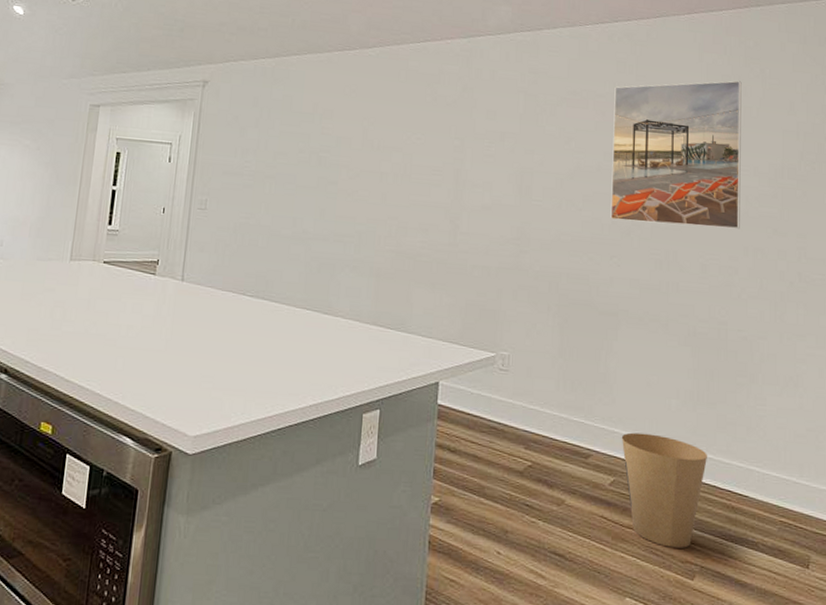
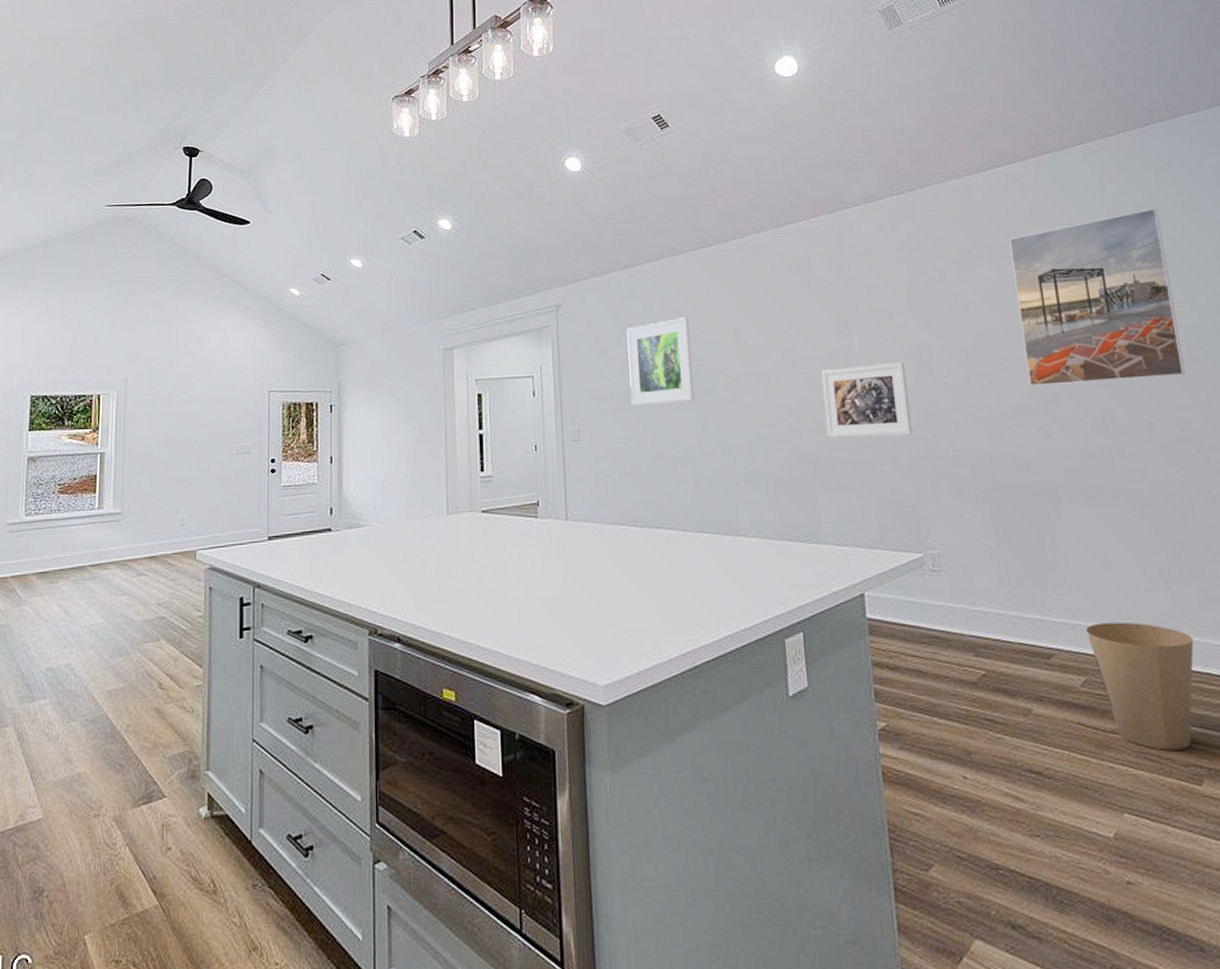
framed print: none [259,110,323,188] -> present [626,317,694,405]
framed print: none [430,178,508,247] -> present [821,362,913,438]

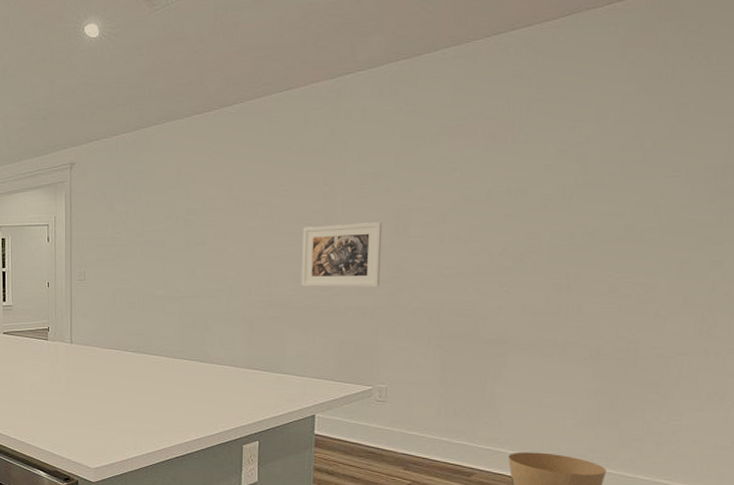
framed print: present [626,317,694,405] -> none [131,176,186,252]
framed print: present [1009,208,1185,387] -> none [500,74,677,249]

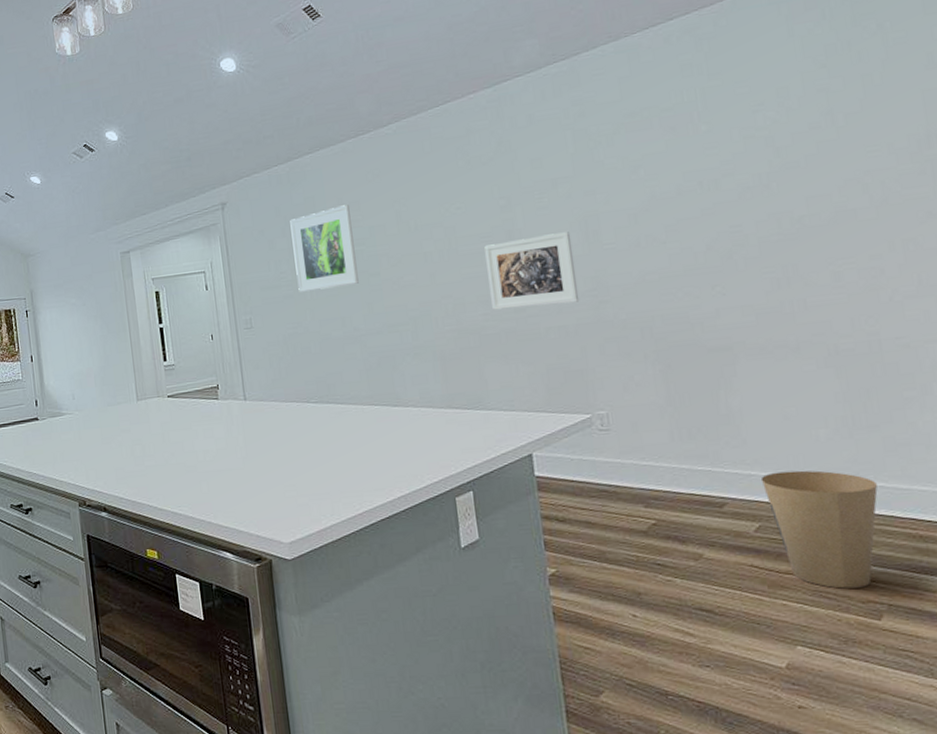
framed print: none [131,176,186,252] -> present [290,204,359,292]

